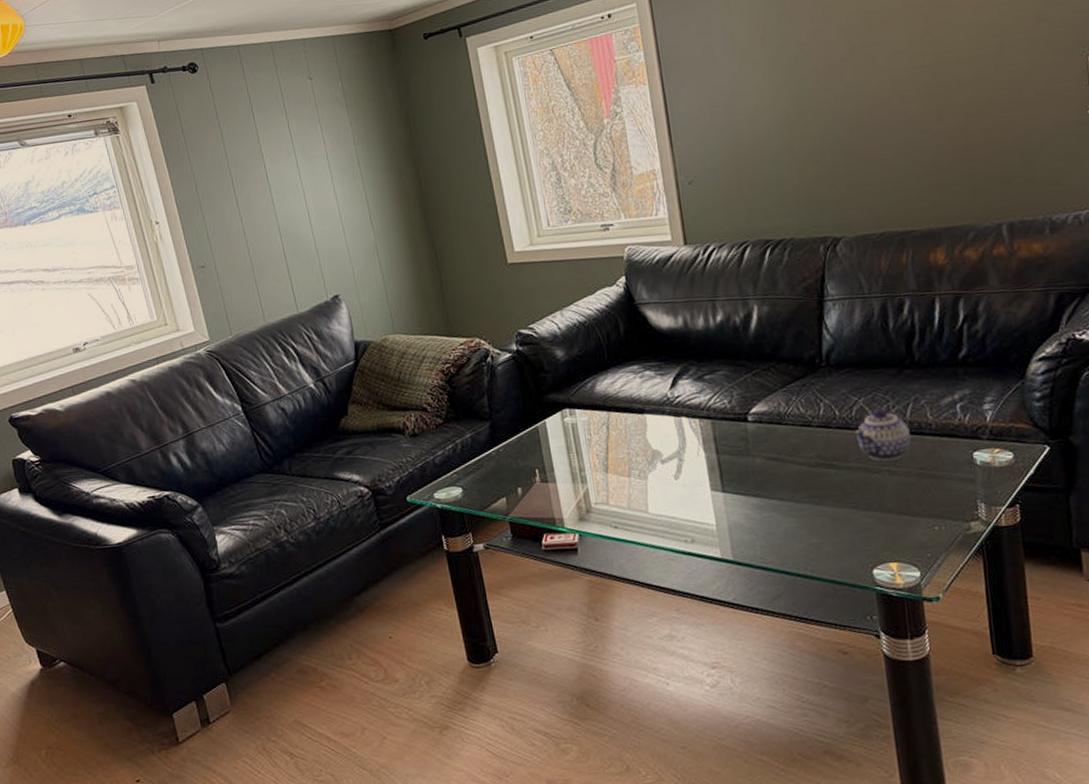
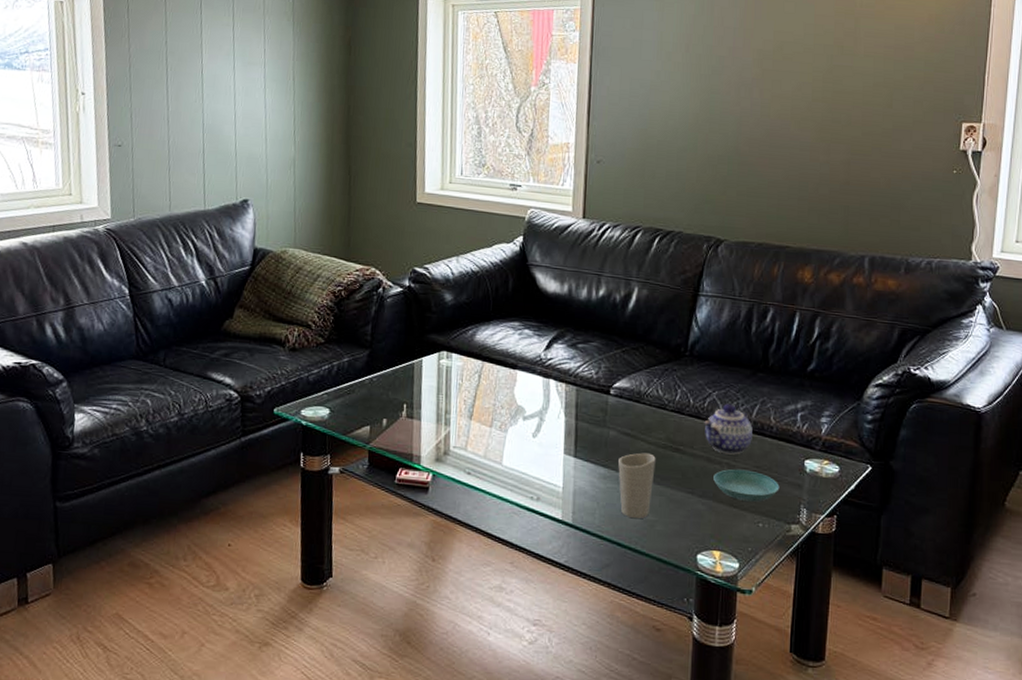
cup: none [770,474,813,544] -> present [618,452,656,519]
saucer: none [875,473,951,507] -> present [713,469,780,502]

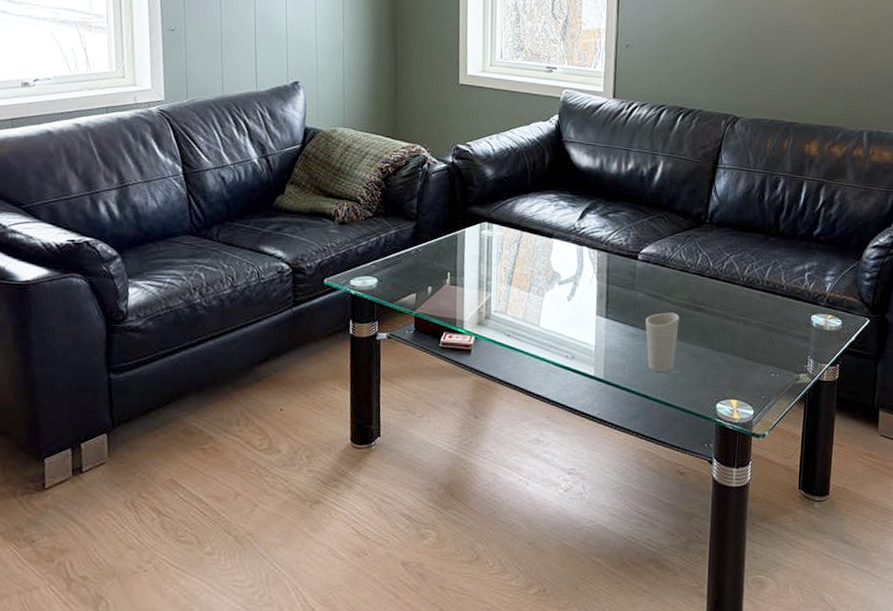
teapot: present [704,403,753,455] -> none [722,265,766,312]
saucer: present [713,469,780,502] -> none [731,325,790,354]

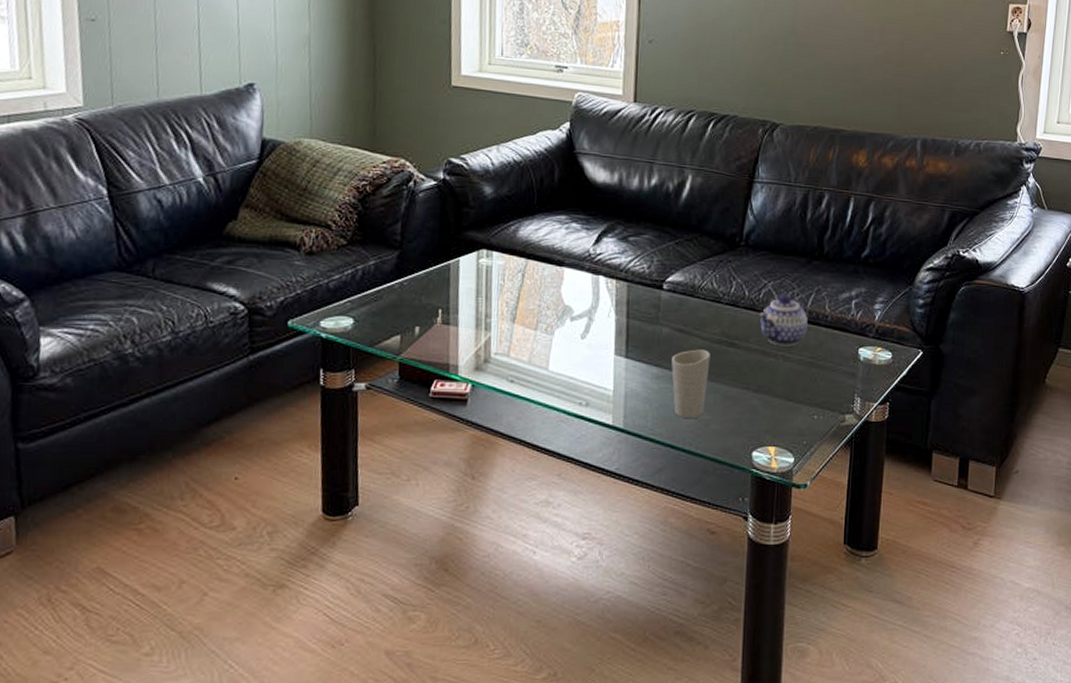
teapot: none [722,265,766,312] -> present [759,293,808,347]

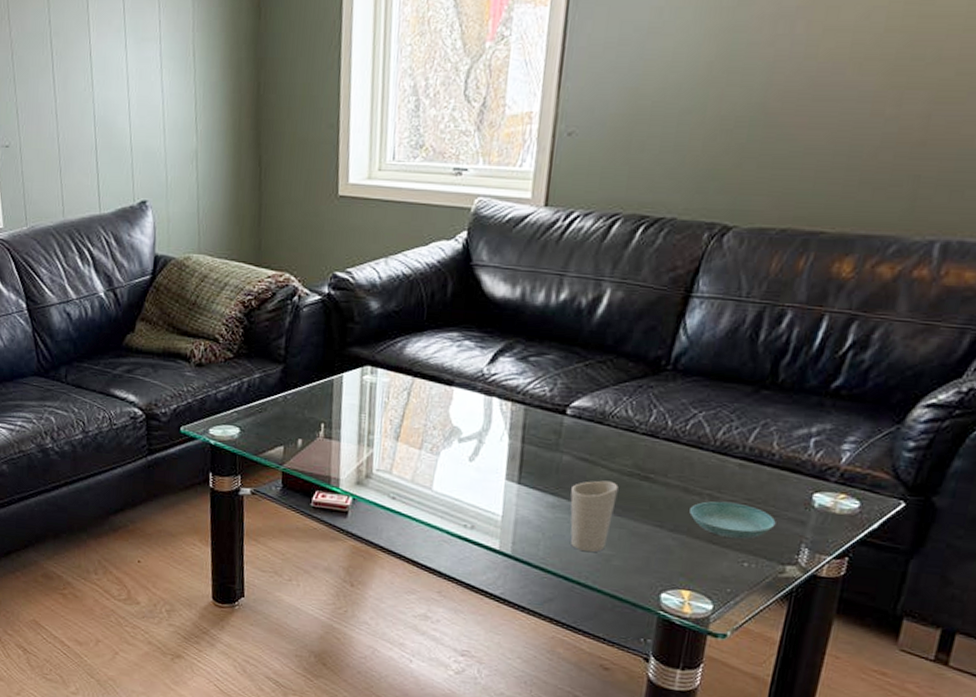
teapot: present [759,293,808,347] -> none [683,426,748,486]
saucer: none [769,361,834,394] -> present [689,501,776,539]

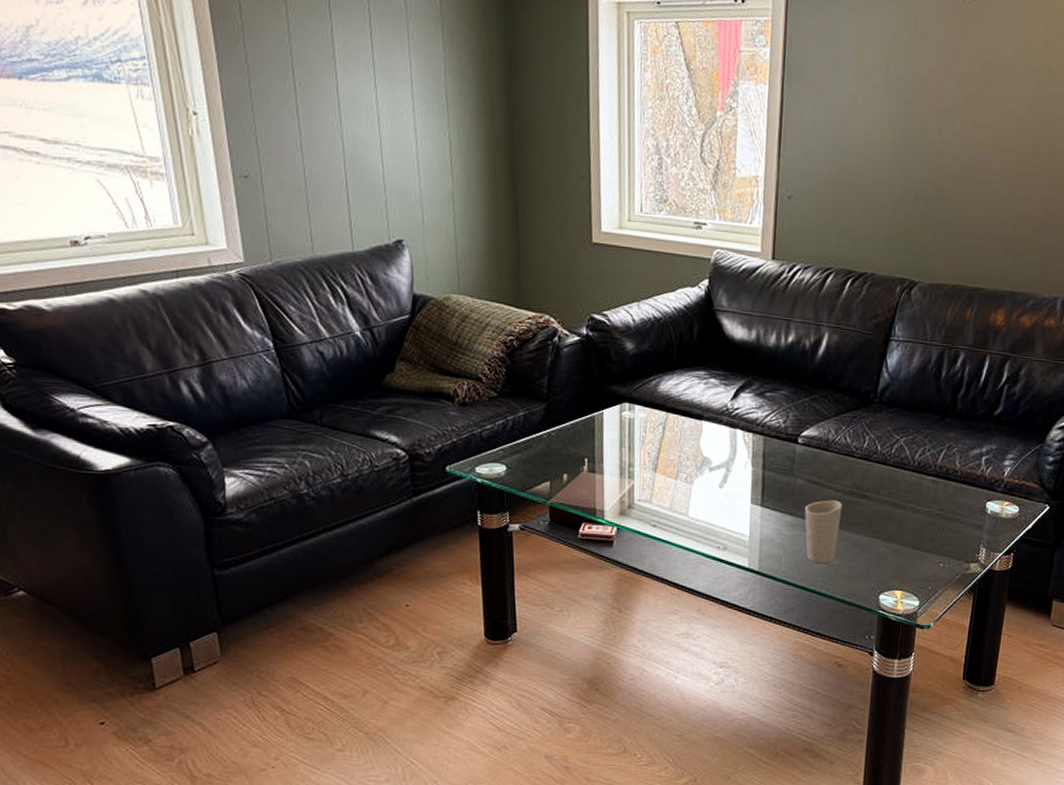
saucer: present [689,501,776,539] -> none [898,512,961,543]

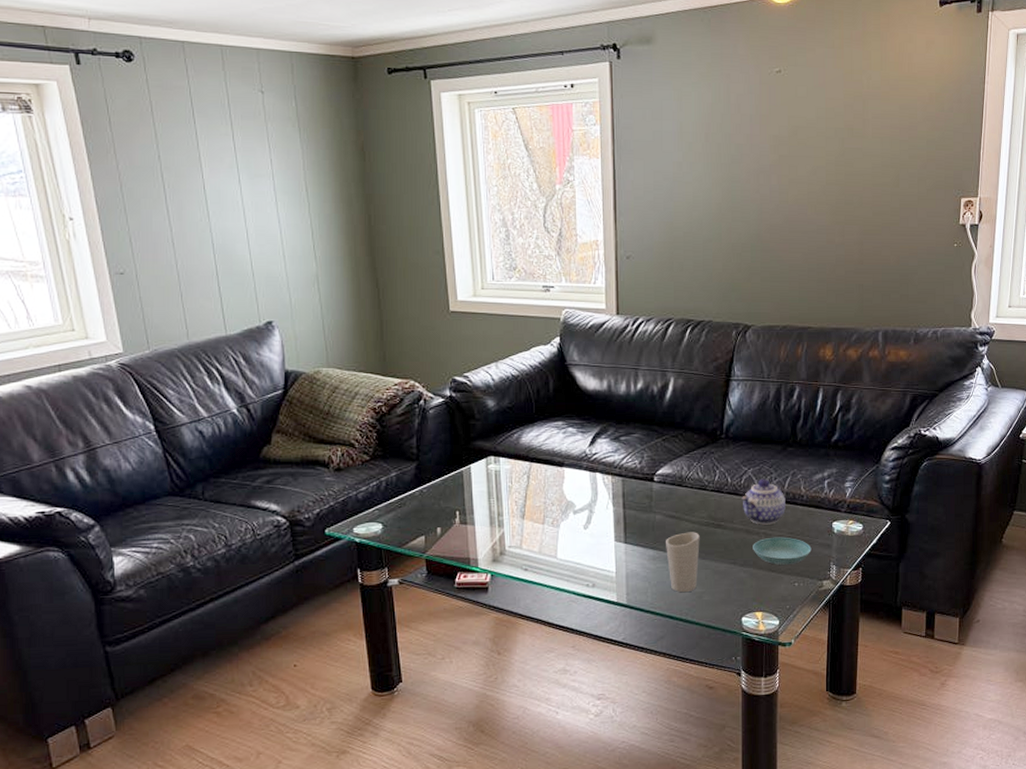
teapot: none [891,449,938,499] -> present [742,478,786,525]
saucer: none [898,512,961,543] -> present [753,536,812,565]

